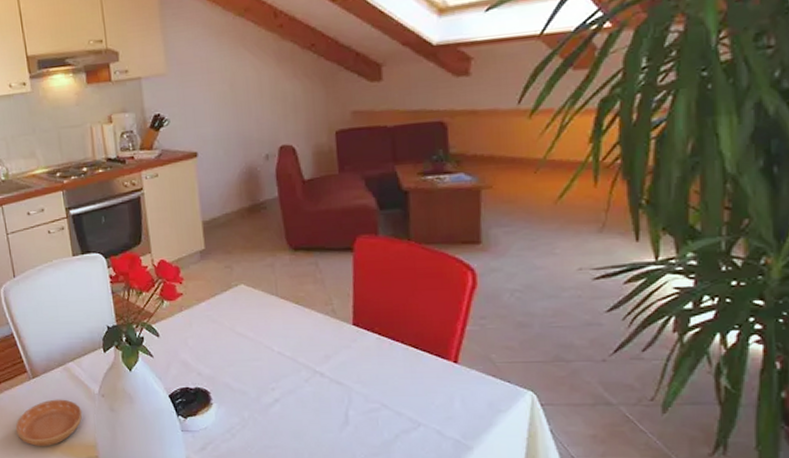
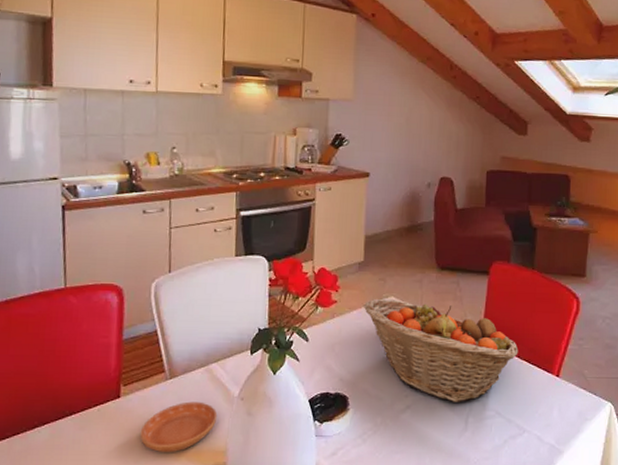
fruit basket: none [211,287,401,394] -> present [363,298,519,402]

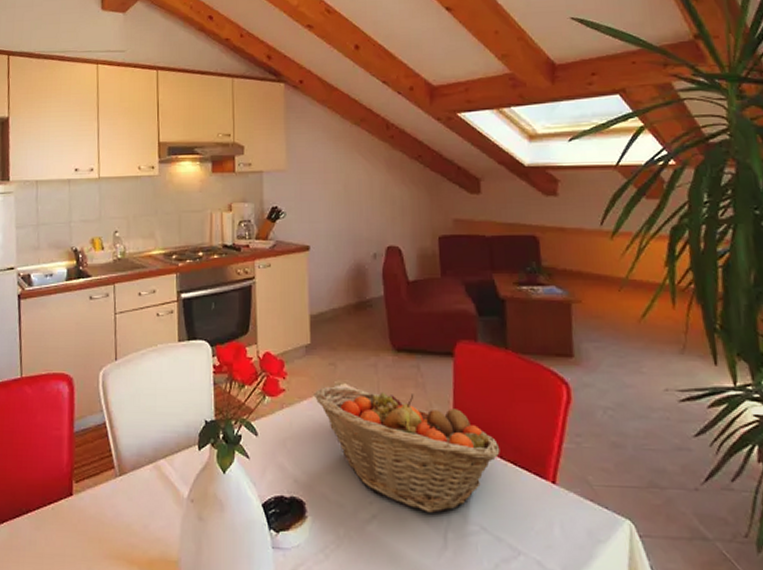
saucer: present [140,401,218,453] -> none [92,502,168,561]

